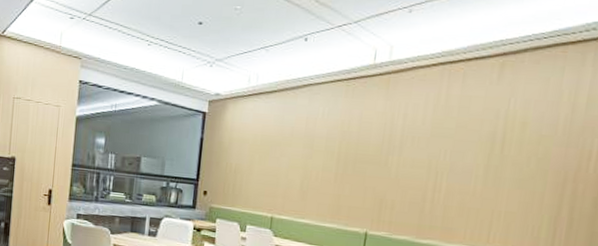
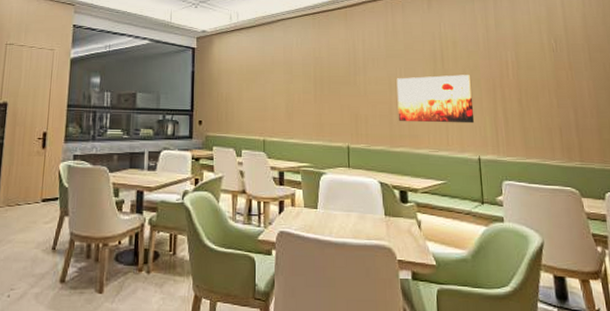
wall art: none [431,161,537,221] -> present [396,75,475,124]

